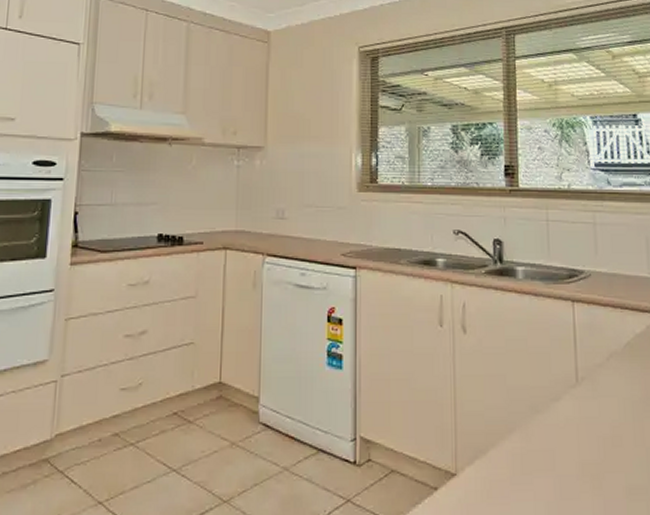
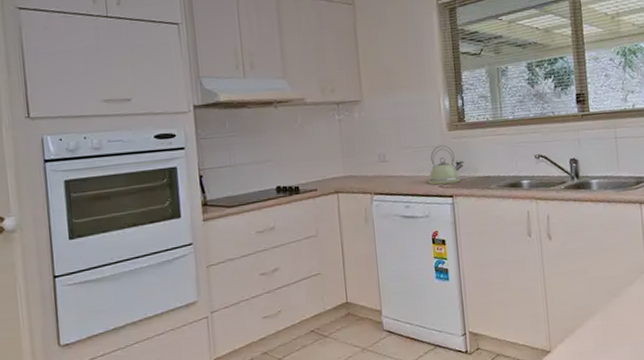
kettle: none [329,207,372,254] -> present [428,145,464,186]

